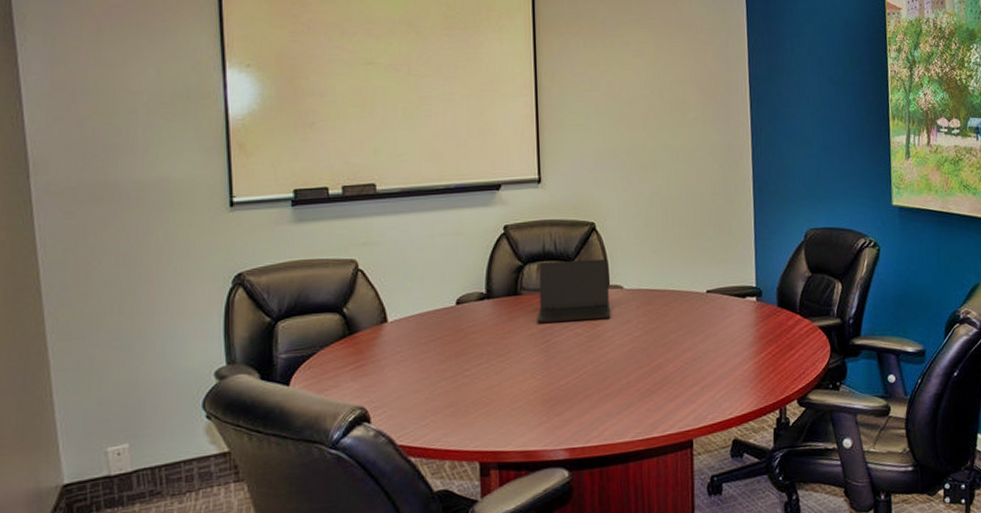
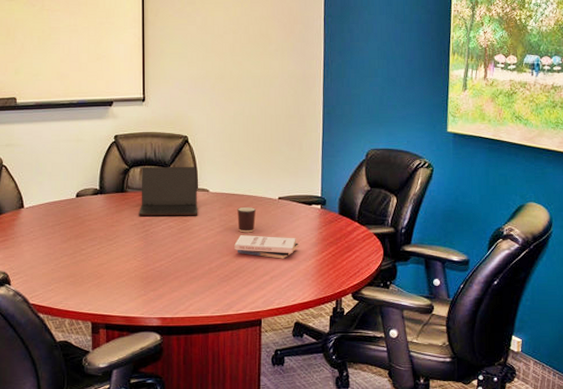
books: none [656,337,734,365] -> present [234,235,300,259]
mug: none [658,303,682,336] -> present [237,206,257,233]

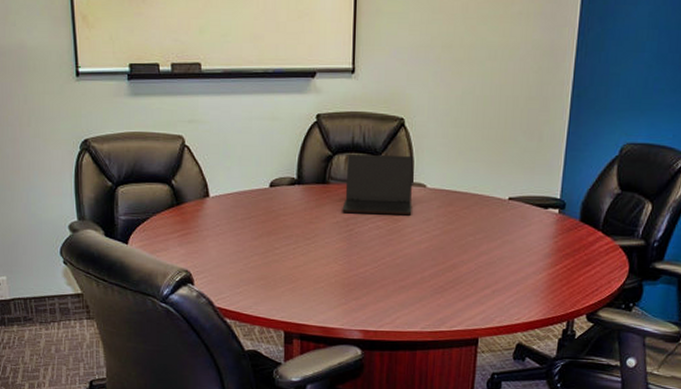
books: present [234,235,300,259] -> none [452,240,530,271]
mug: present [237,206,257,233] -> none [457,207,482,238]

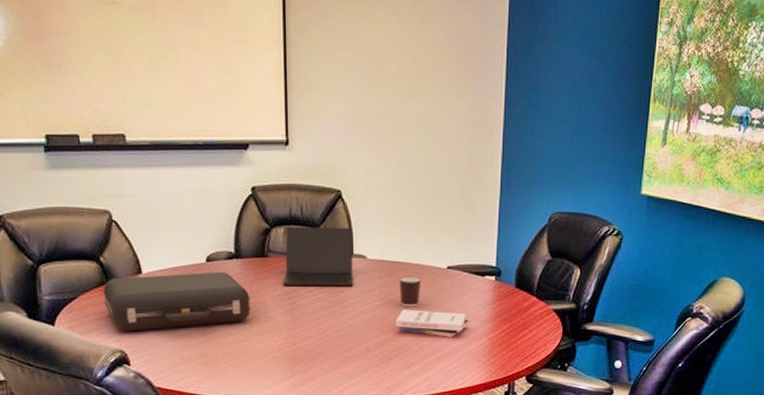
briefcase: none [173,196,310,253] -> present [103,271,251,332]
books: none [452,240,530,271] -> present [395,310,470,337]
mug: none [457,207,482,238] -> present [399,276,422,307]

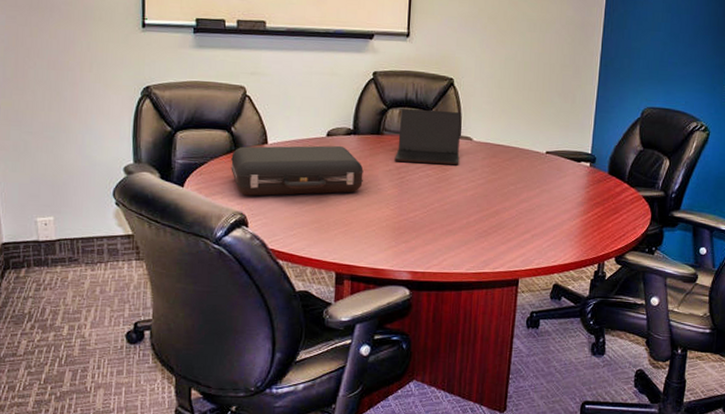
books: present [395,310,470,337] -> none [495,189,565,217]
mug: present [399,276,422,307] -> none [500,159,522,187]

